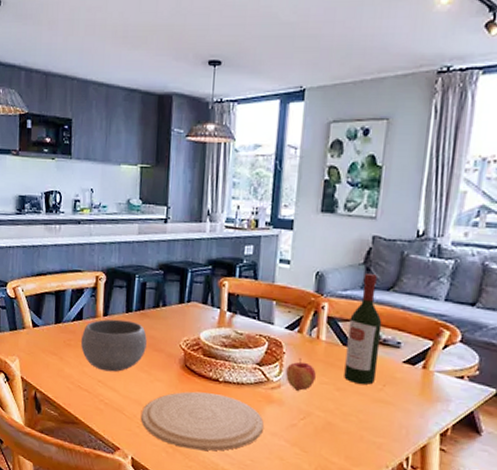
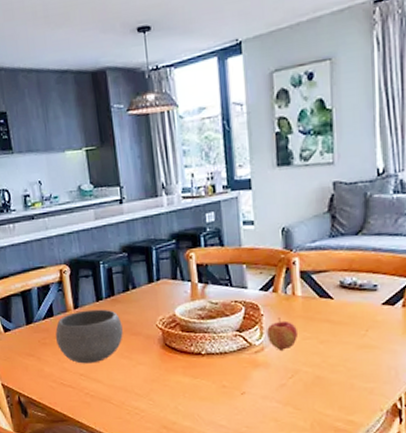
plate: present [140,391,264,451] -> none [128,367,254,426]
wine bottle: present [344,274,382,385] -> none [322,221,358,333]

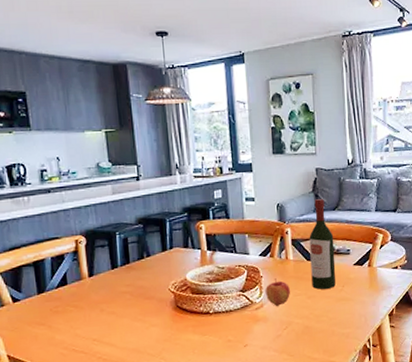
bowl: present [55,309,123,364] -> none [68,276,137,330]
wine bottle: none [322,221,358,333] -> present [309,199,336,290]

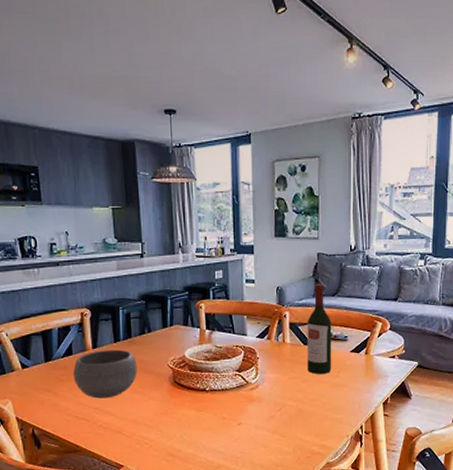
bowl: none [68,276,137,330] -> present [72,349,137,399]
apple: present [265,278,290,307] -> none [261,361,285,389]

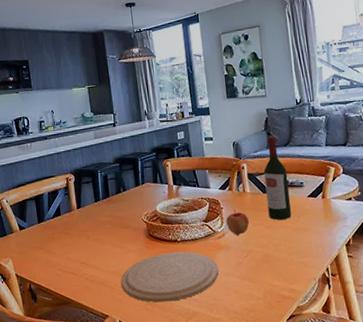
bowl: present [72,349,137,399] -> none [61,208,116,254]
plate: none [139,402,248,454] -> present [120,251,219,303]
apple: none [261,361,285,389] -> present [226,210,249,236]

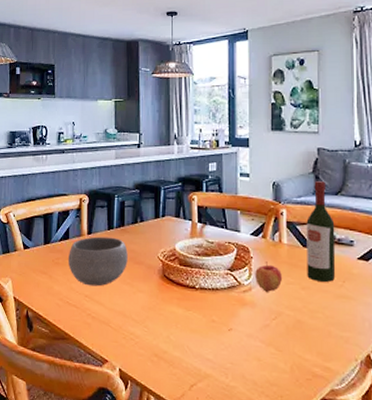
bowl: none [61,208,116,254] -> present [67,236,128,287]
plate: present [120,251,219,303] -> none [126,299,239,357]

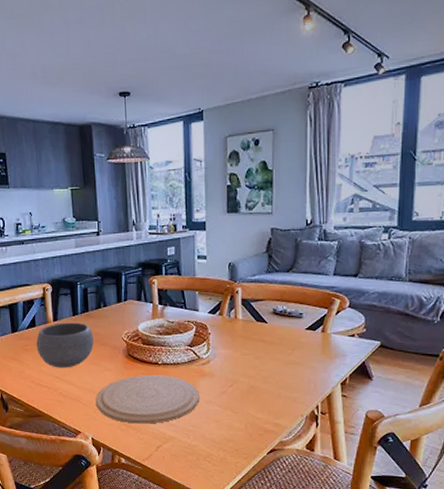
plate: none [126,299,239,357] -> present [95,375,199,424]
apple: present [255,262,282,293] -> none [213,336,237,364]
wine bottle: present [306,181,336,282] -> none [260,260,286,351]

